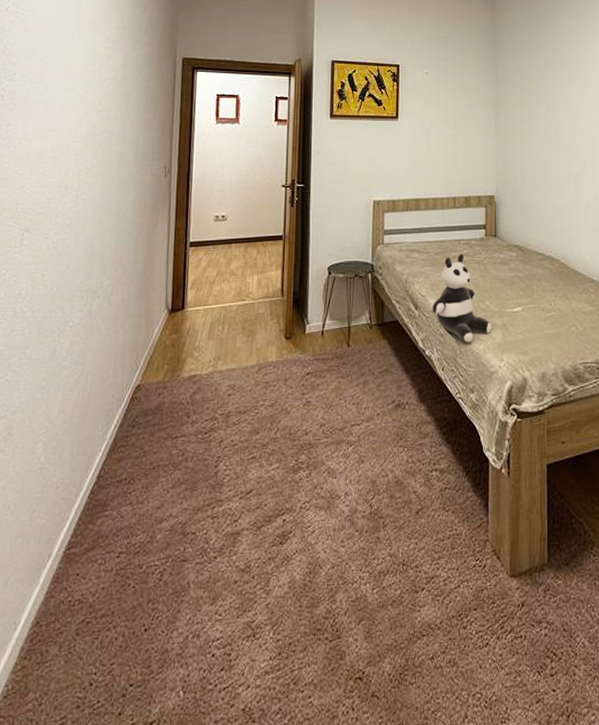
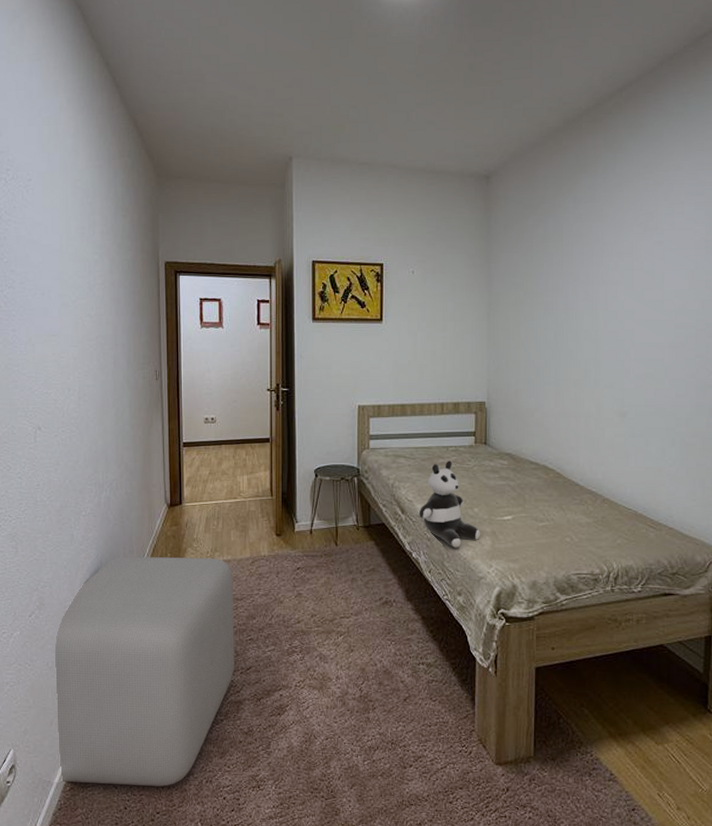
pouf: none [12,368,237,659] -> present [55,556,235,787]

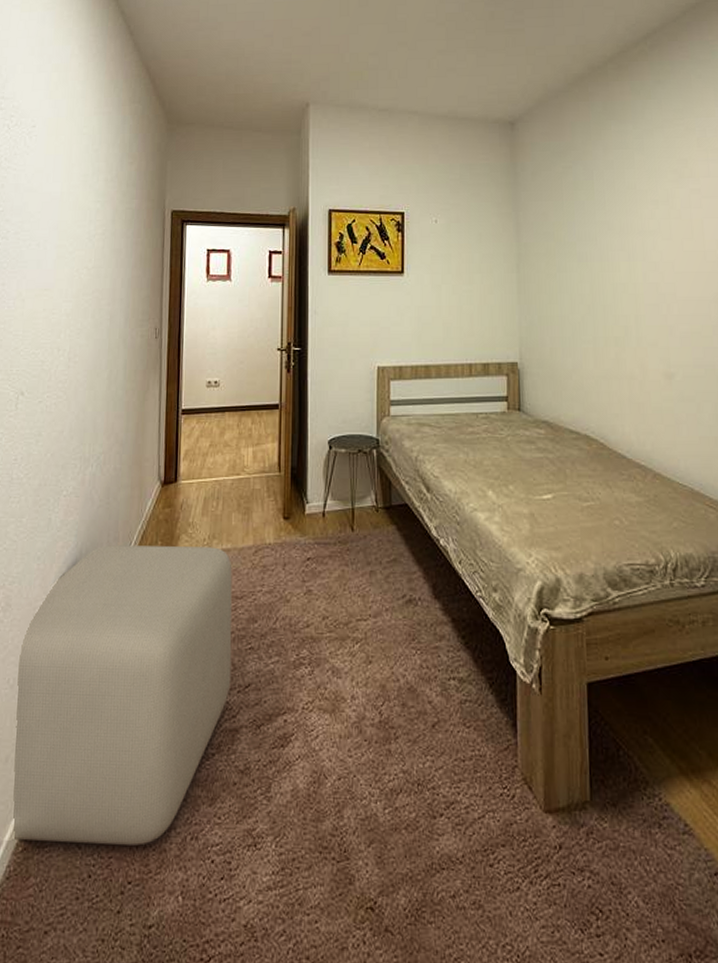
stuffed animal: present [418,460,480,548] -> none [446,429,517,533]

